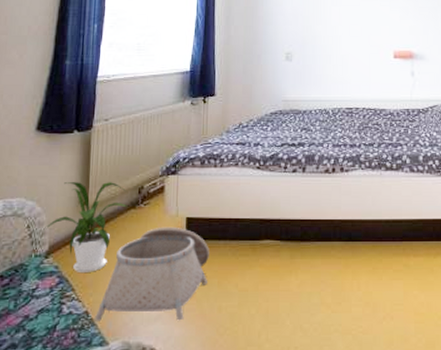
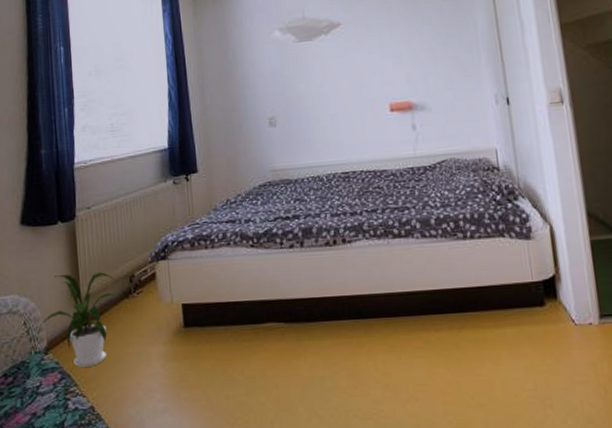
basket: present [95,226,209,321] -> none [101,314,211,416]

